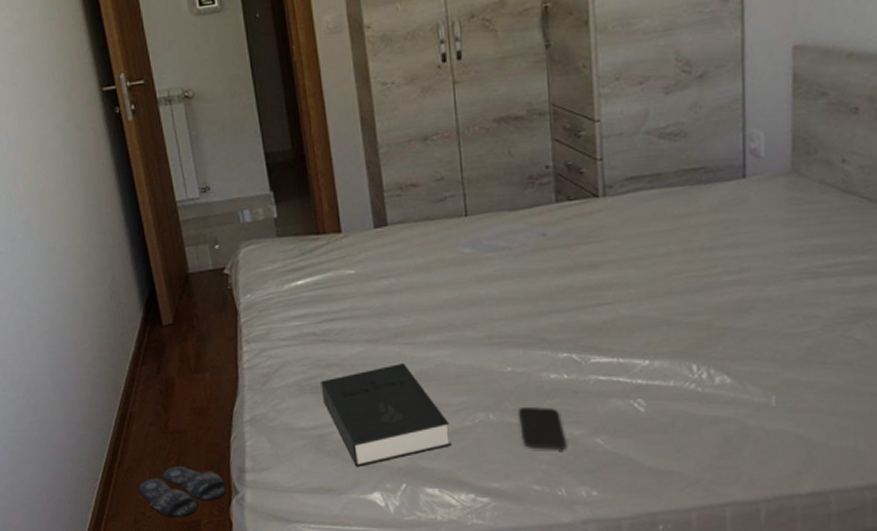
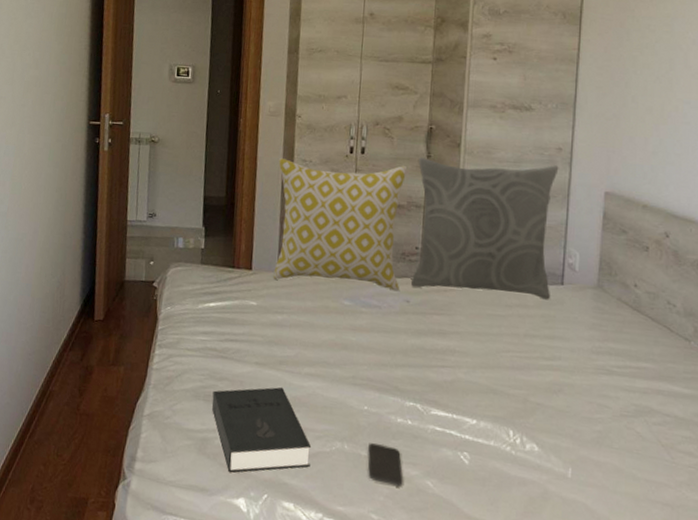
slippers: present [138,465,226,518] -> none [42,445,117,493]
pillow: none [351,64,531,239] -> present [273,158,408,290]
pillow: none [535,23,729,216] -> present [411,157,559,300]

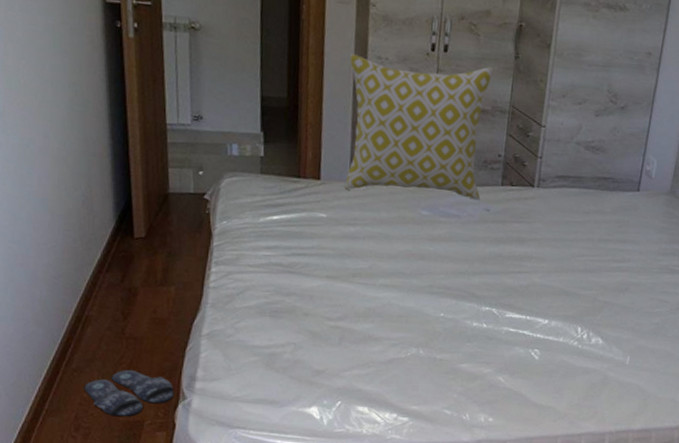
slippers: none [42,445,117,493] -> present [84,369,175,417]
booklet: present [211,387,312,473] -> none [279,299,387,385]
smartphone: present [367,443,403,486] -> none [442,347,477,384]
pillow: present [411,157,559,300] -> none [492,58,647,206]

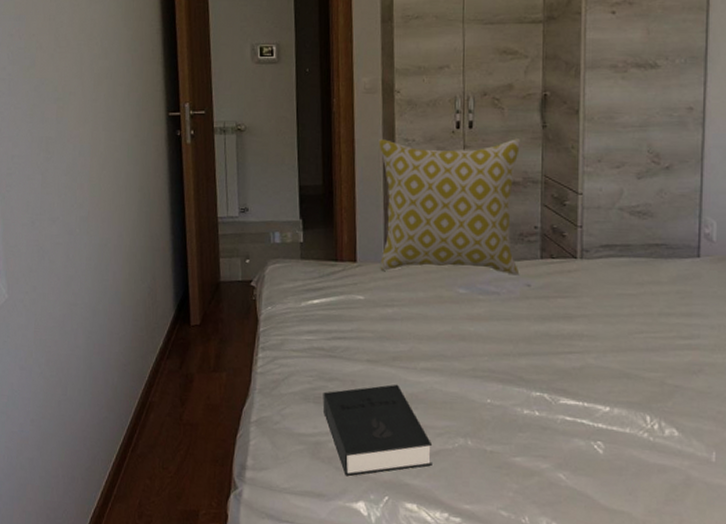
slippers: present [84,369,175,417] -> none [147,456,227,506]
booklet: none [279,299,387,385] -> present [322,384,433,477]

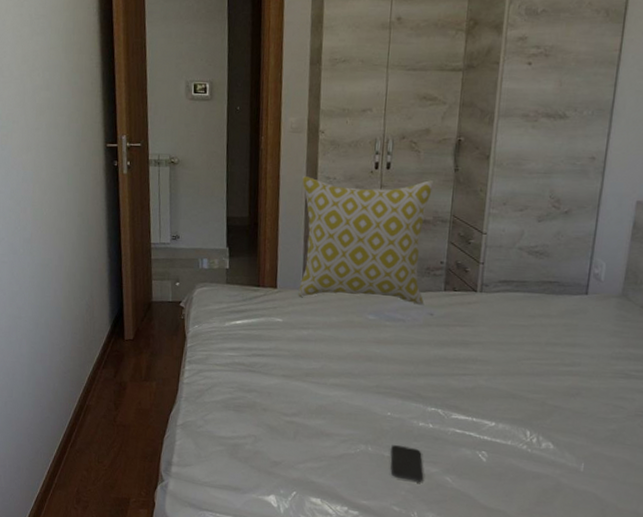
booklet: present [322,384,433,477] -> none [241,396,337,474]
smartphone: none [493,437,533,481] -> present [390,445,424,482]

